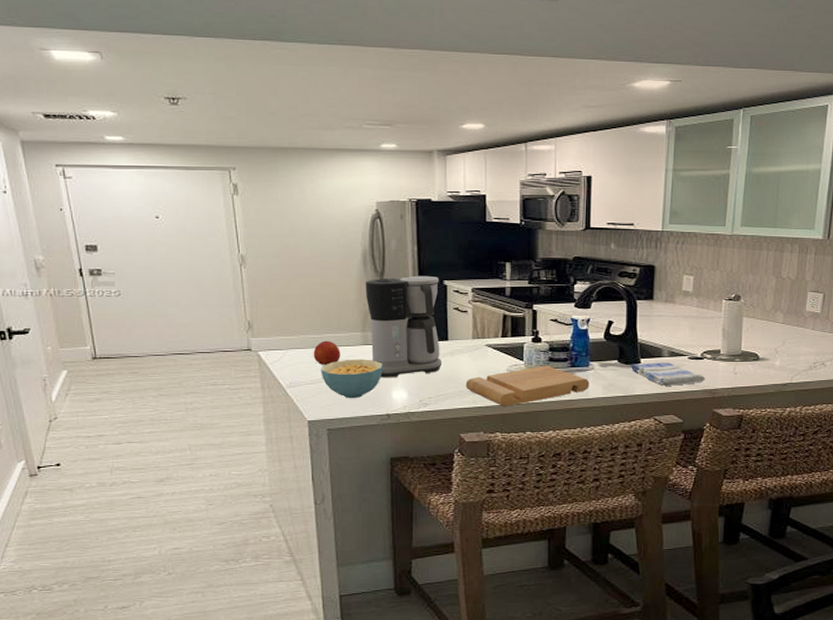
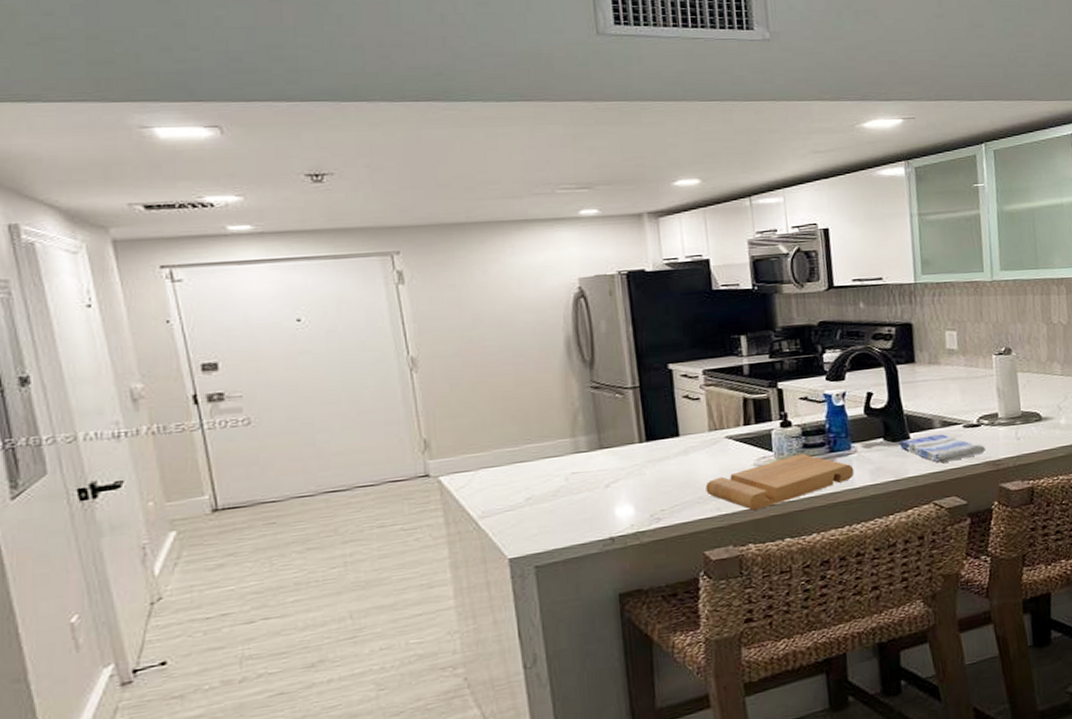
fruit: present [313,340,340,365] -> none [510,452,546,485]
cereal bowl: present [321,359,383,399] -> none [522,470,601,524]
coffee maker: present [365,275,443,378] -> none [571,360,675,493]

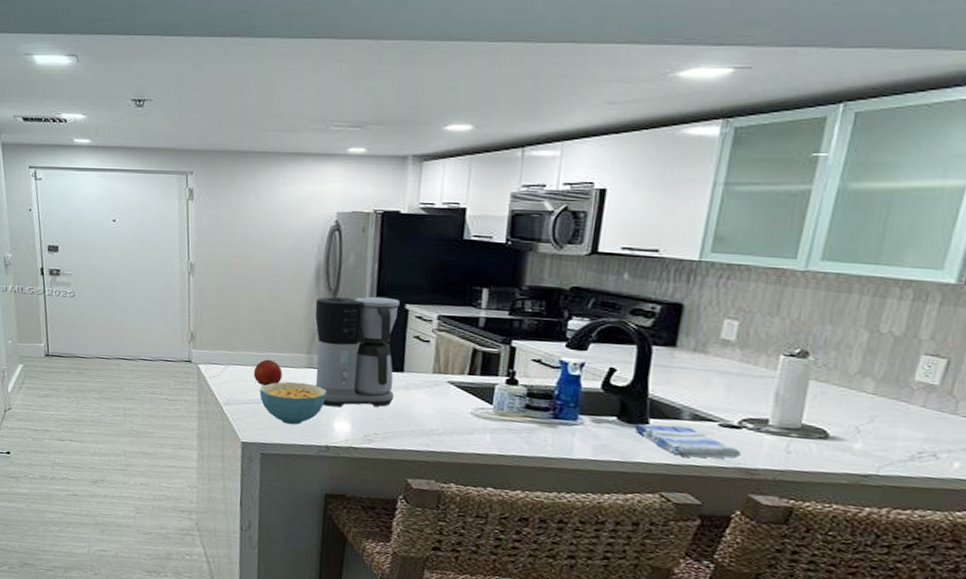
fruit: none [510,452,546,485] -> present [253,359,282,386]
cereal bowl: none [522,470,601,524] -> present [259,382,327,425]
coffee maker: none [571,360,675,493] -> present [315,296,400,407]
cutting board: present [705,453,854,510] -> none [419,412,576,455]

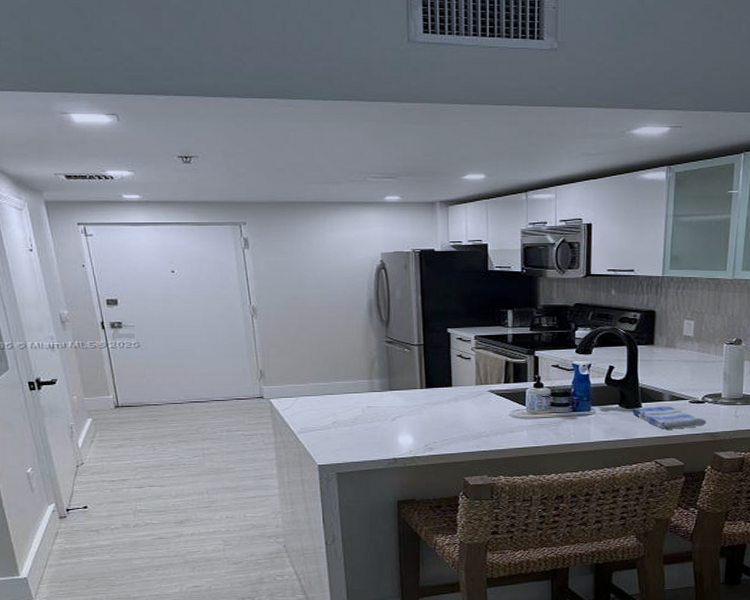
fruit: present [253,359,282,386] -> none [322,388,348,412]
cereal bowl: present [259,382,327,425] -> none [330,405,389,444]
coffee maker: present [315,296,400,407] -> none [371,324,447,424]

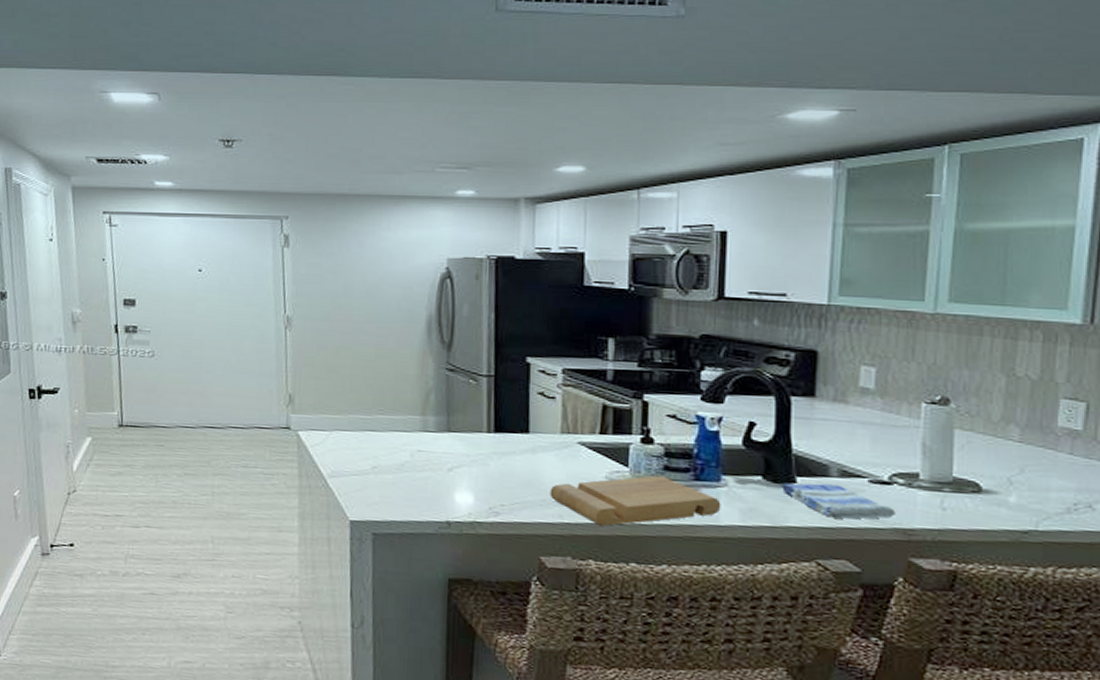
cutting board: none [469,410,591,450] -> present [550,475,721,526]

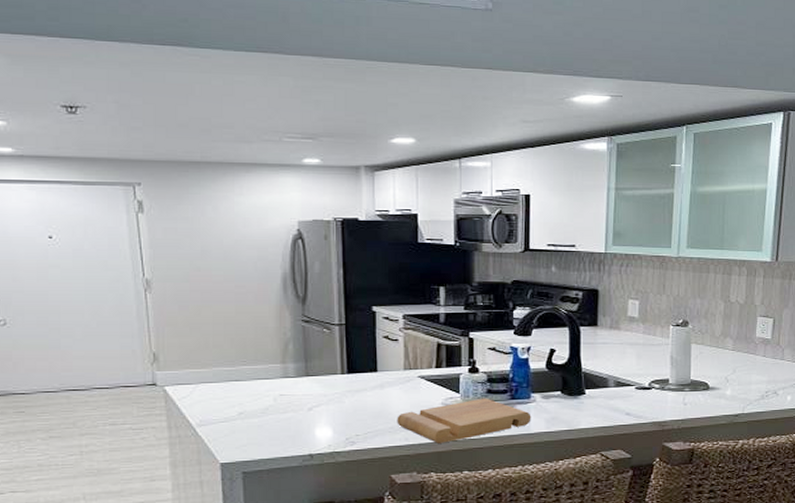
dish towel: present [782,483,896,519] -> none [575,393,654,419]

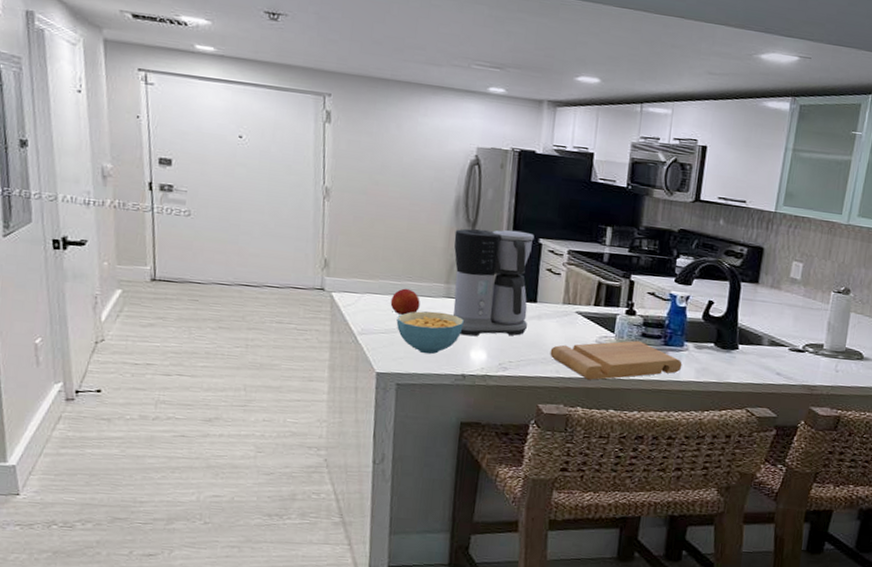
fruit: none [227,373,258,401] -> present [390,288,420,315]
cereal bowl: none [235,393,305,438] -> present [396,311,464,355]
coffee maker: none [285,301,371,414] -> present [453,228,534,337]

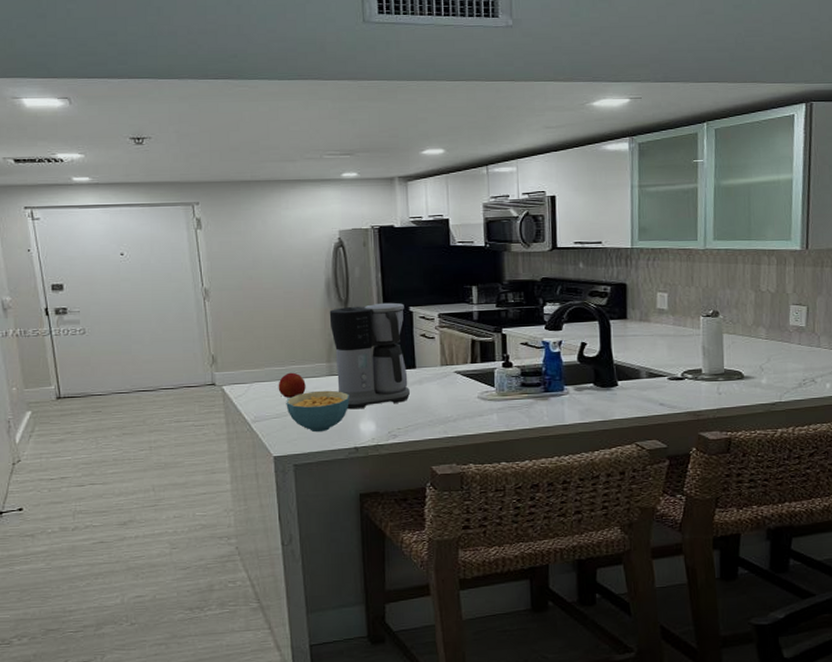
cutting board: present [550,340,682,380] -> none [435,391,566,436]

